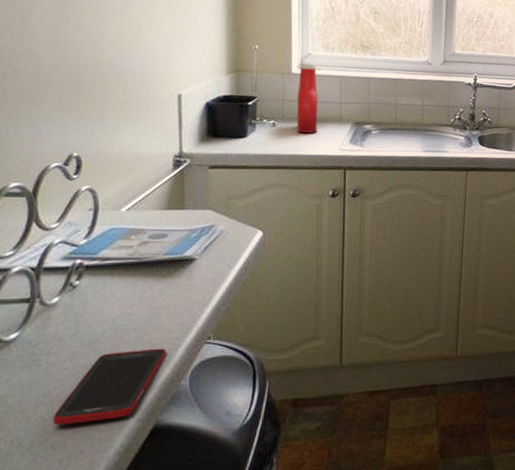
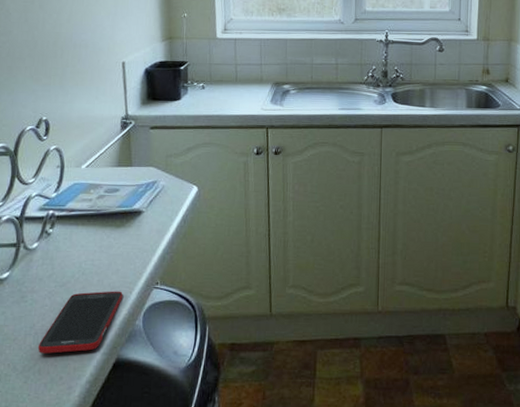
ketchup bottle: present [296,62,318,134] -> none [222,27,242,95]

